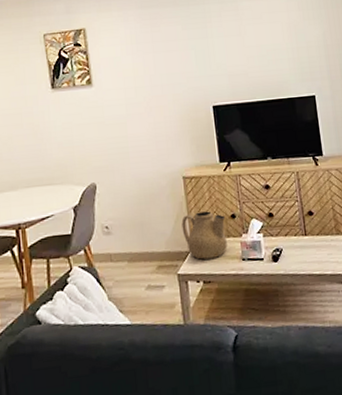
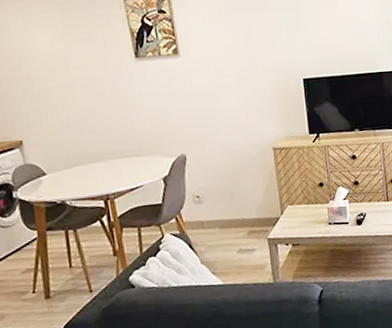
teapot: present [181,211,227,260] -> none [271,180,315,225]

